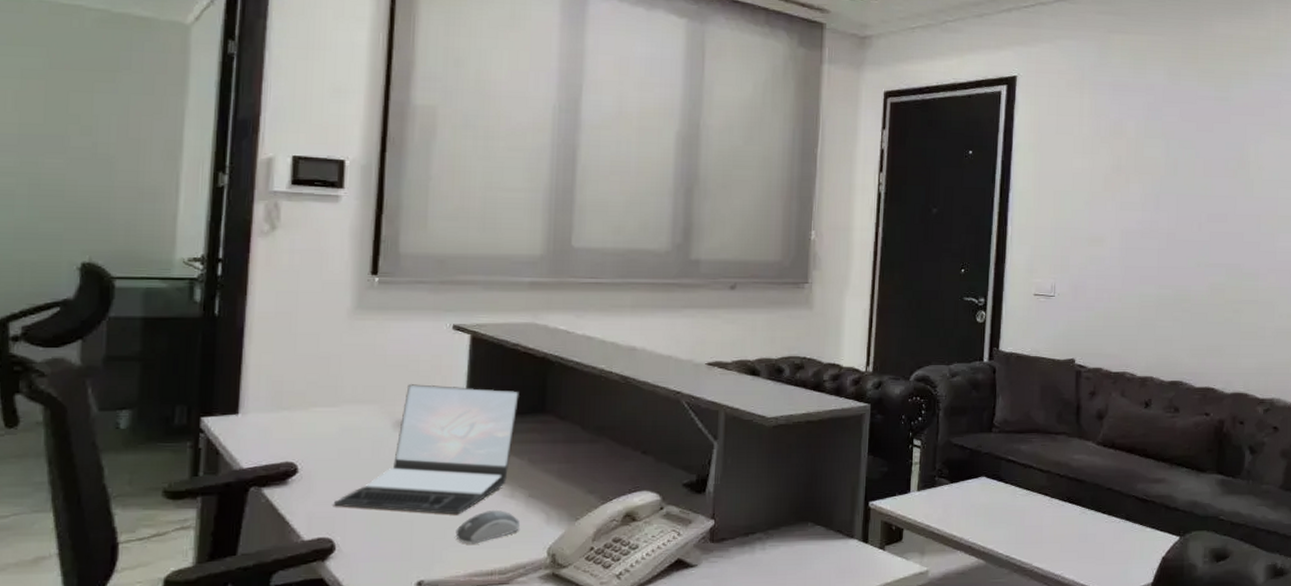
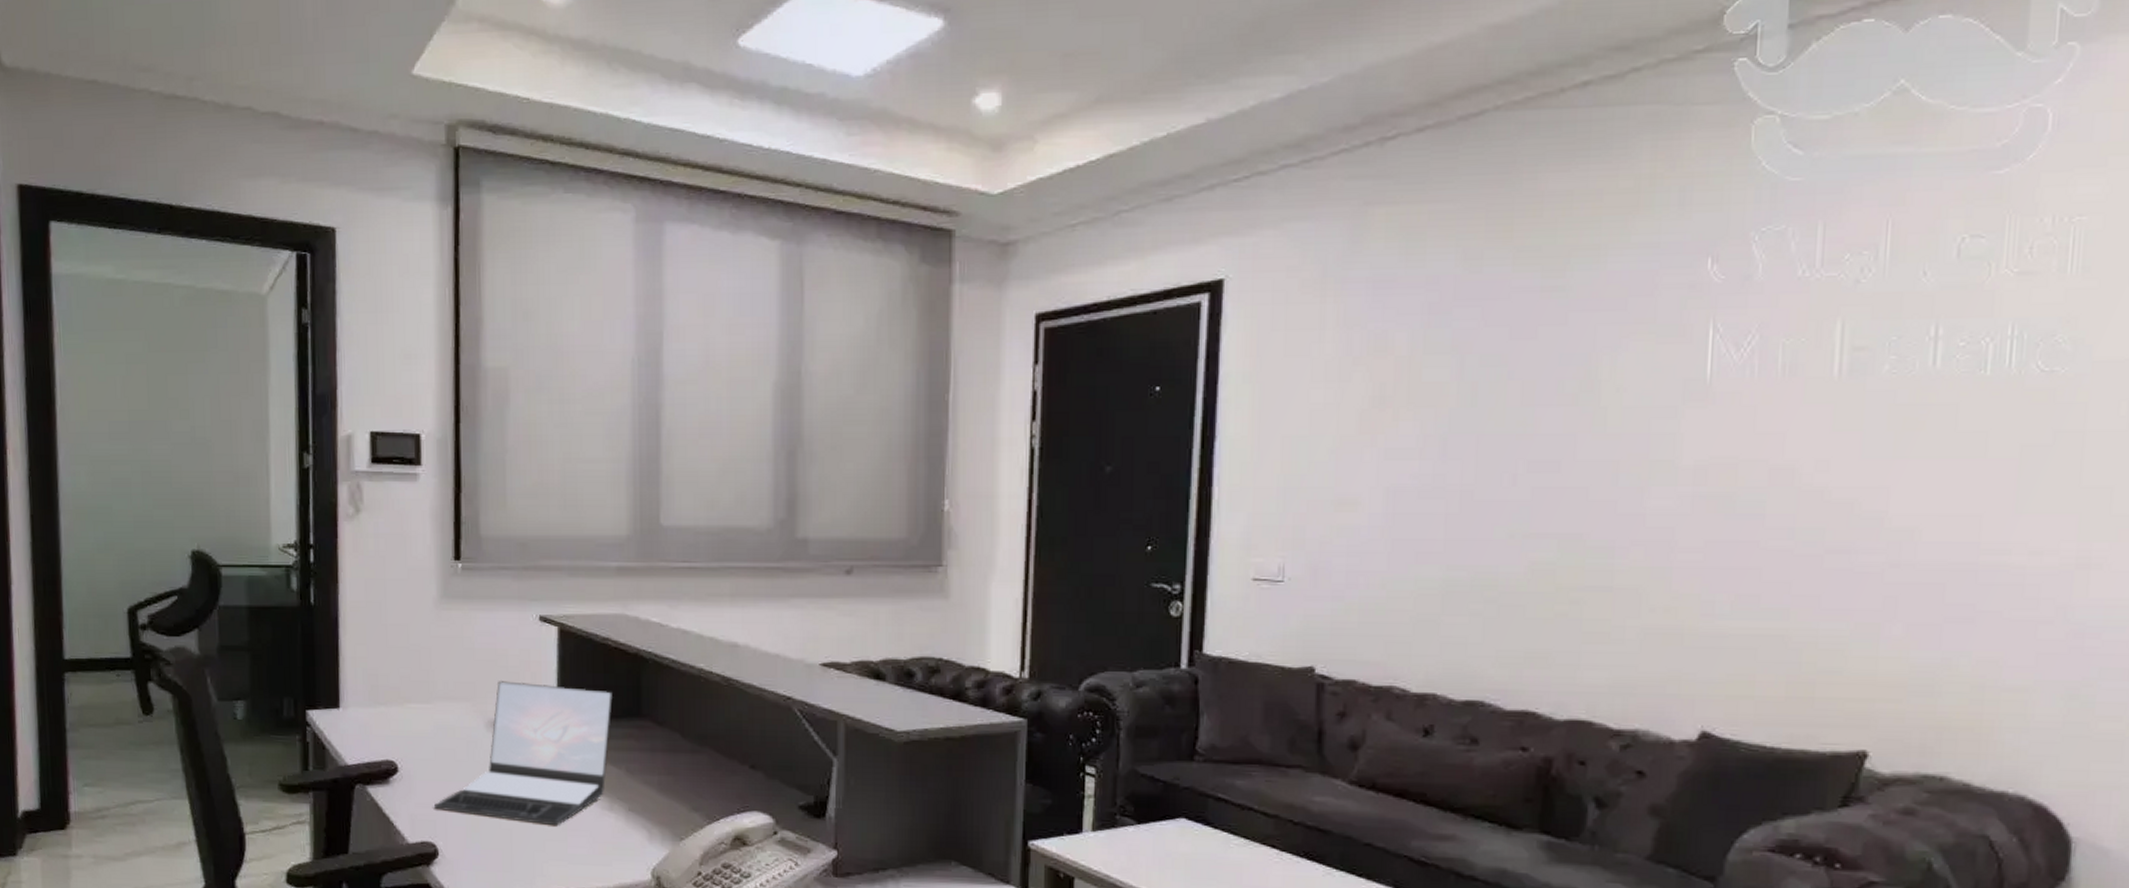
computer mouse: present [455,509,521,544] -> none [555,822,622,859]

